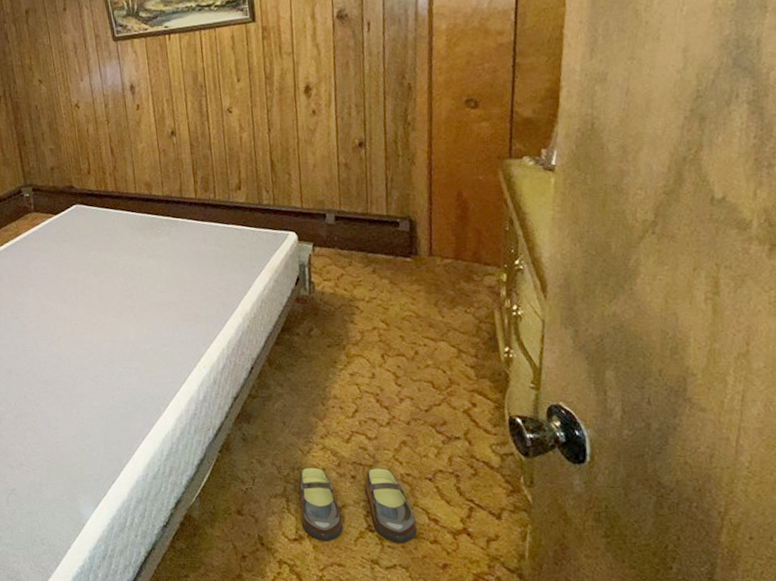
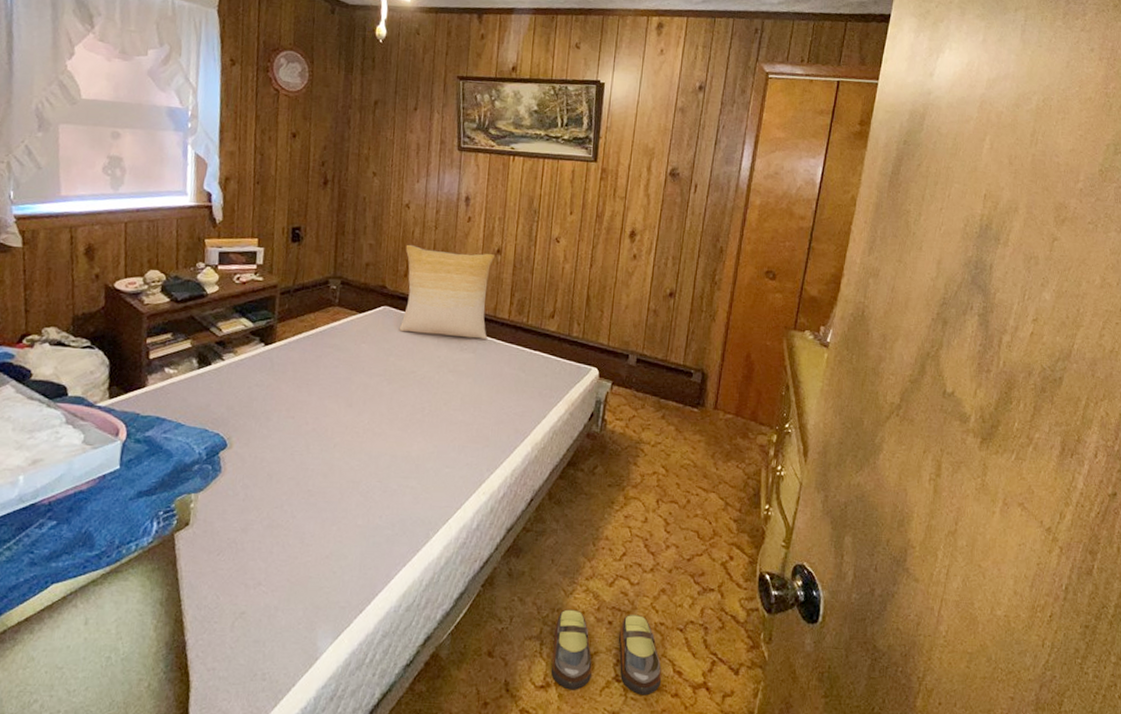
pillow: none [83,137,178,227] -> present [399,244,495,339]

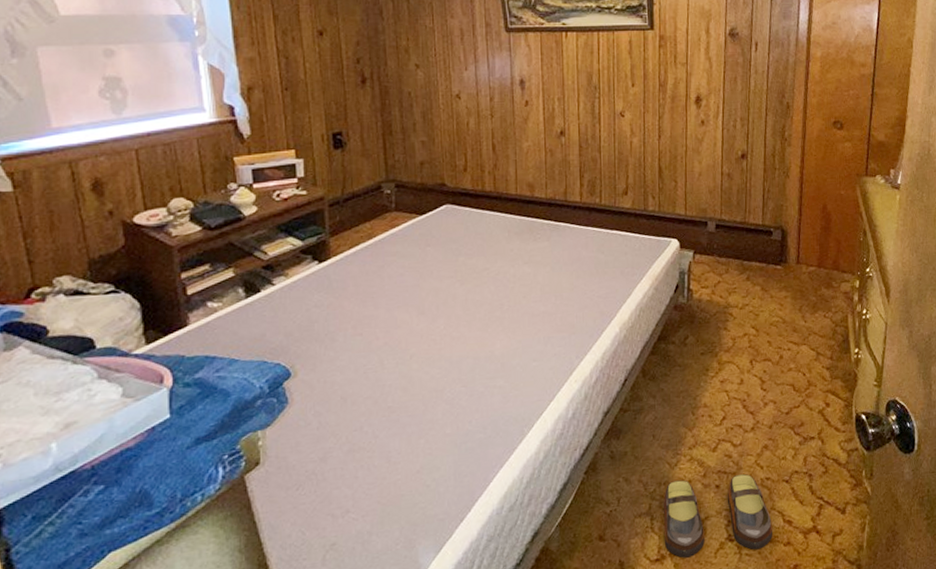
pillow: present [399,244,495,339] -> none [461,136,560,229]

